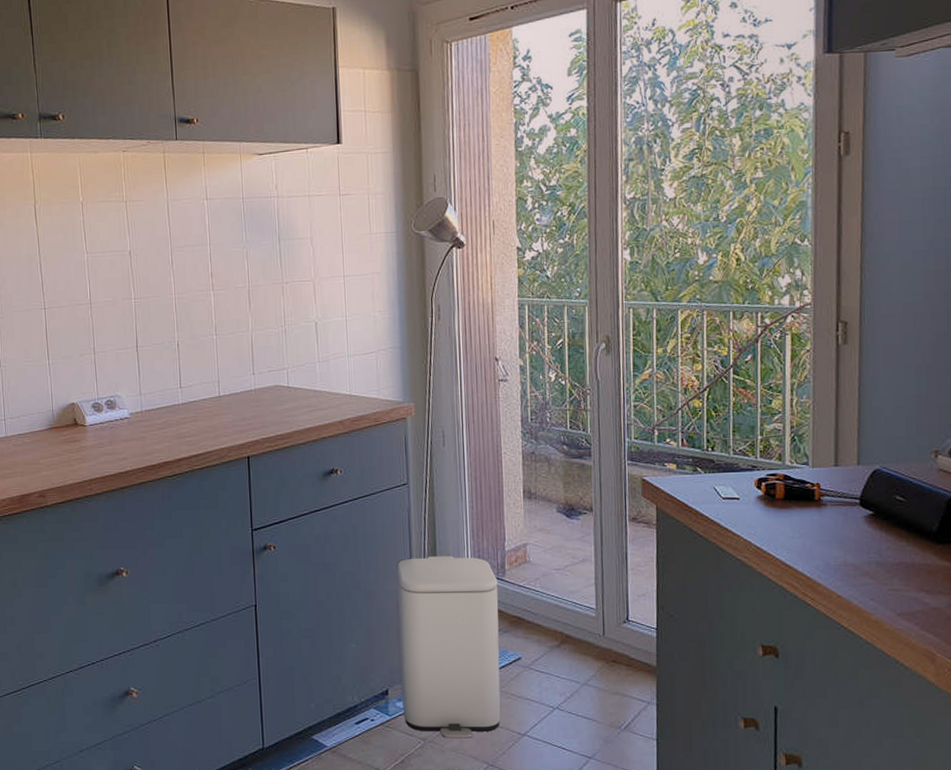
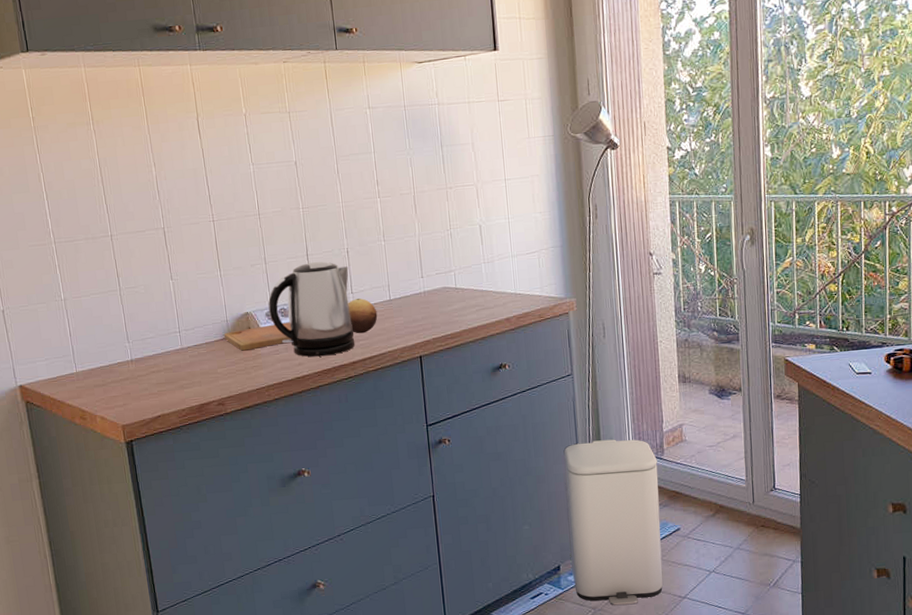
cutting board: none [48,414,117,442] -> present [224,322,291,351]
kettle: none [94,354,182,452] -> present [268,261,356,357]
fruit: none [176,393,206,430] -> present [348,298,378,334]

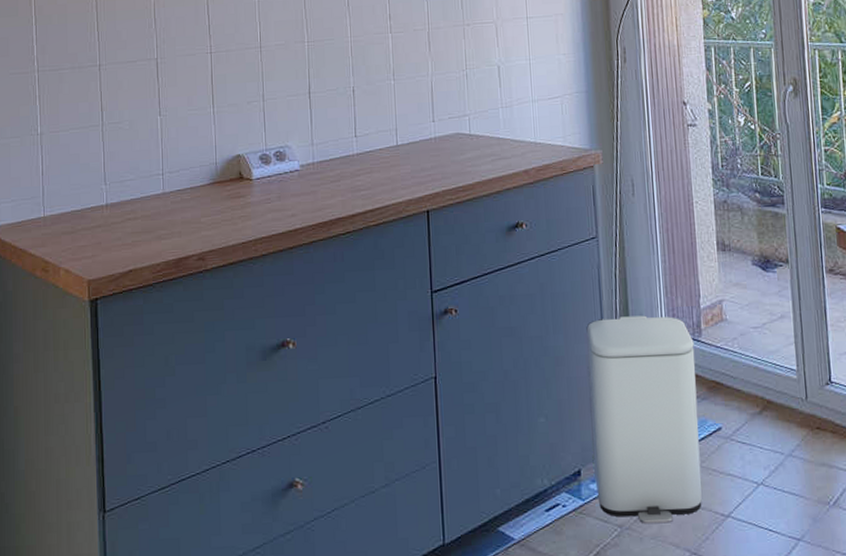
cutting board: present [224,322,291,351] -> none [211,167,286,198]
kettle: present [268,261,356,357] -> none [262,100,356,208]
fruit: present [348,298,378,334] -> none [350,143,382,183]

